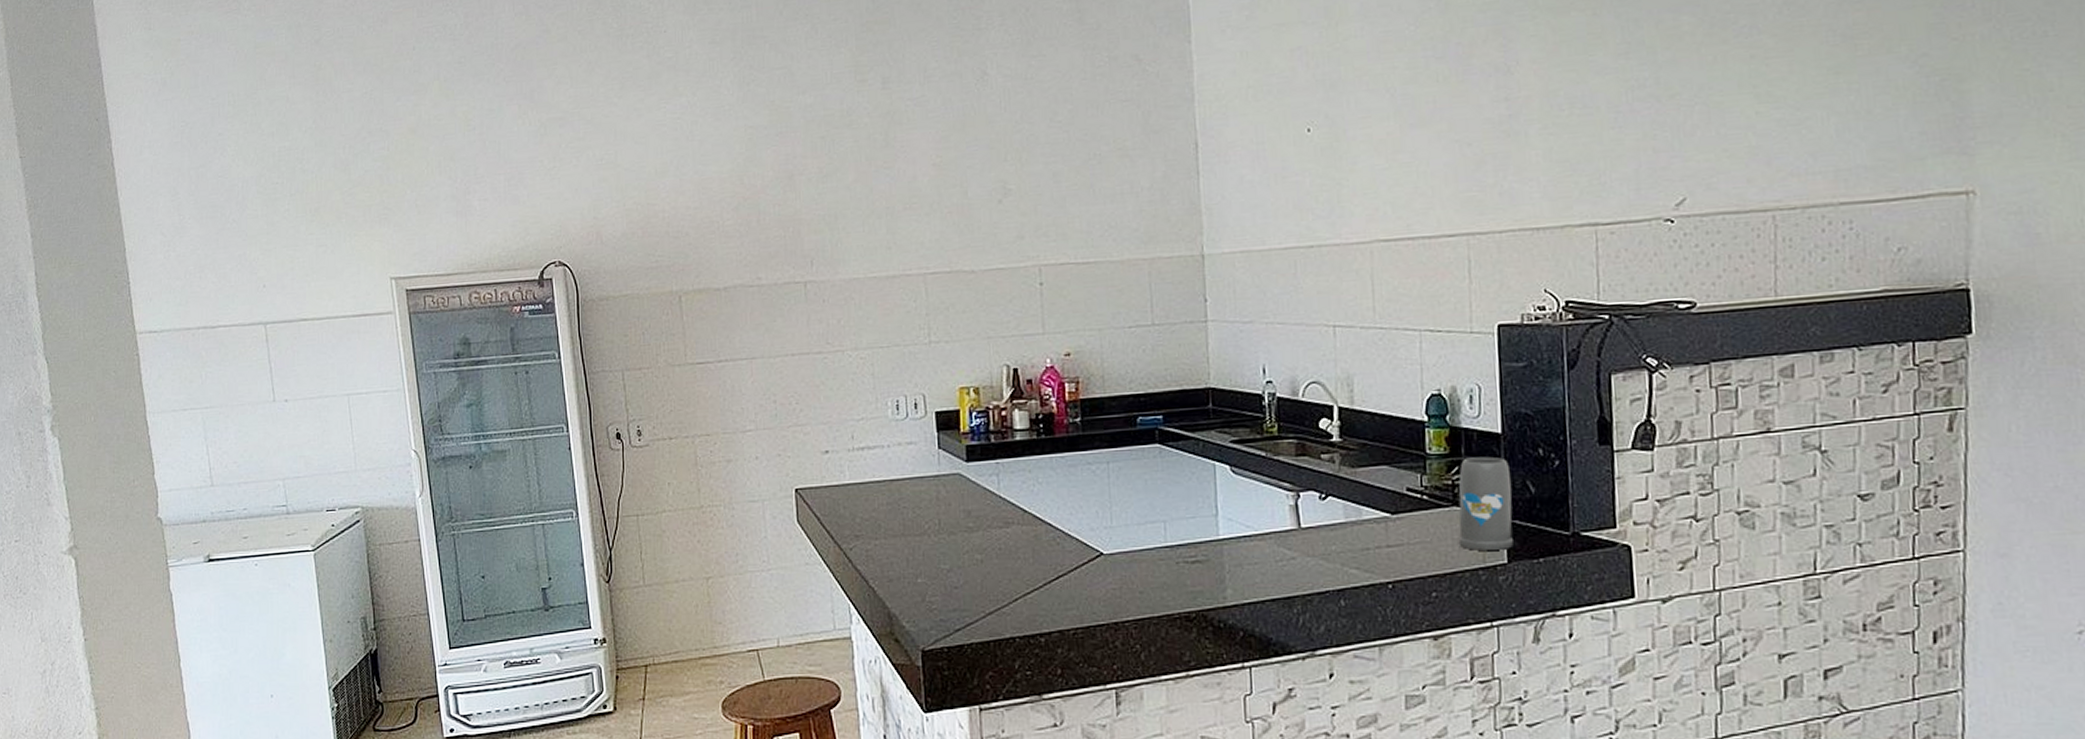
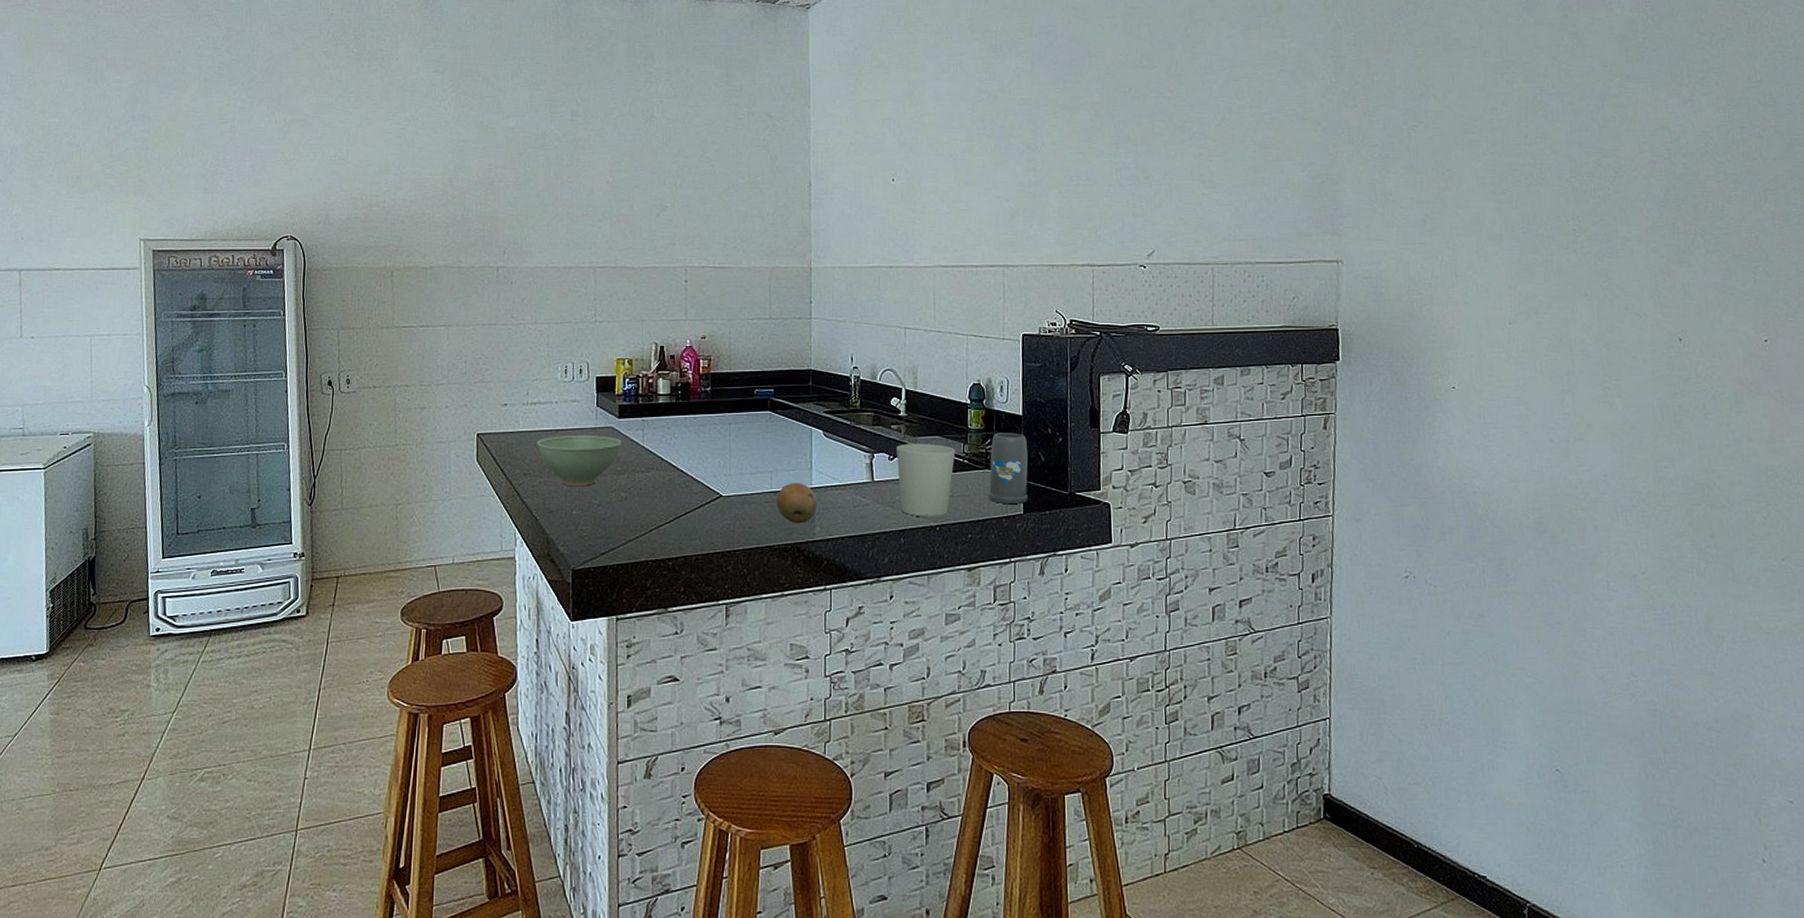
bowl: none [868,484,972,549] -> present [537,436,621,487]
fruit: none [1173,534,1228,586] -> present [777,483,818,524]
dixie cup: none [1330,476,1411,572] -> present [897,444,956,517]

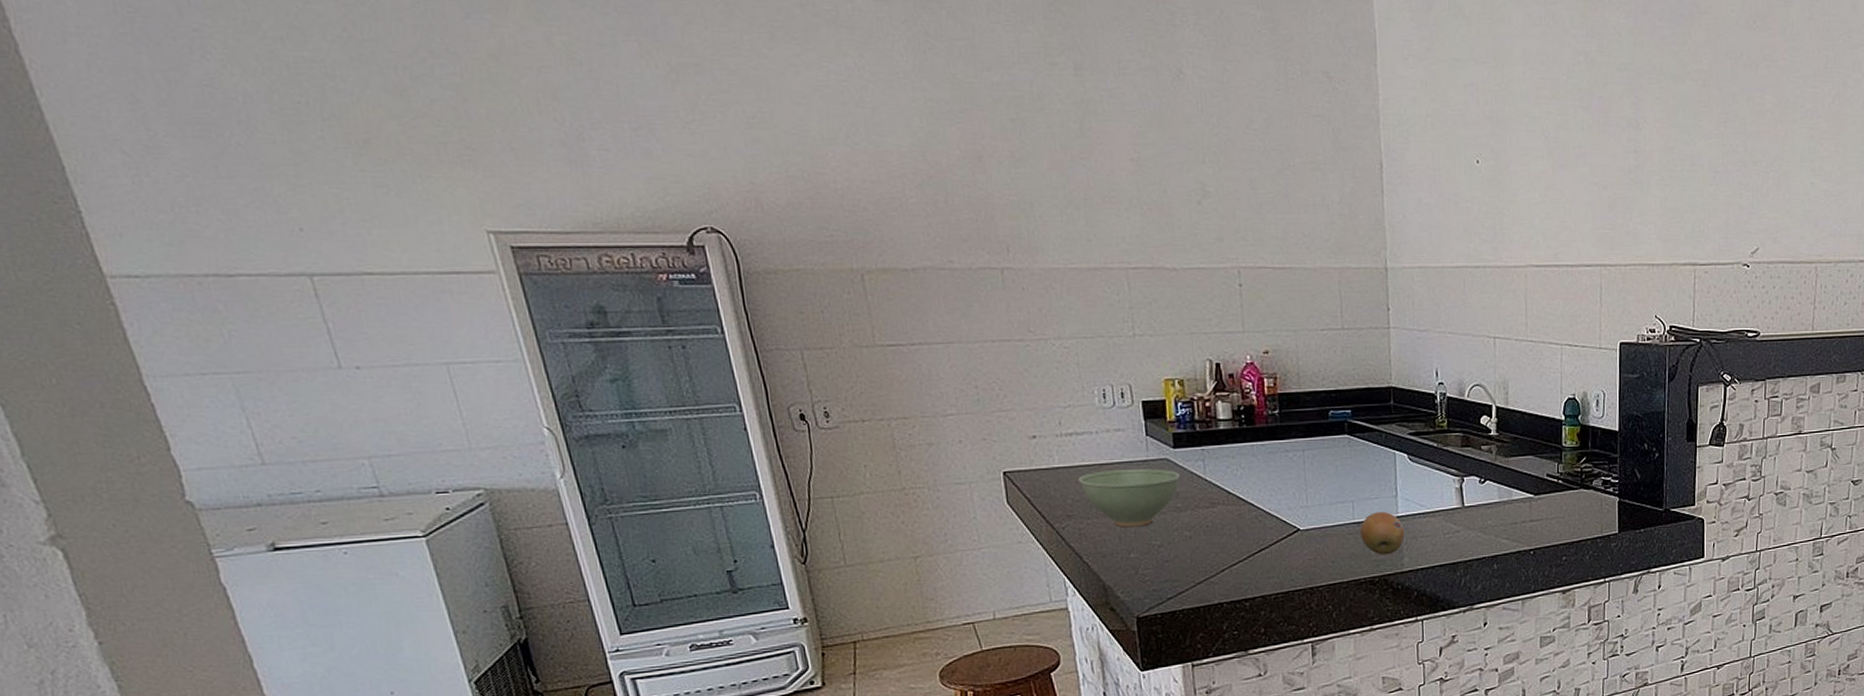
dixie cup: present [897,444,956,517] -> none [1488,464,1550,542]
beer mug: present [988,432,1028,505] -> none [1583,449,1624,525]

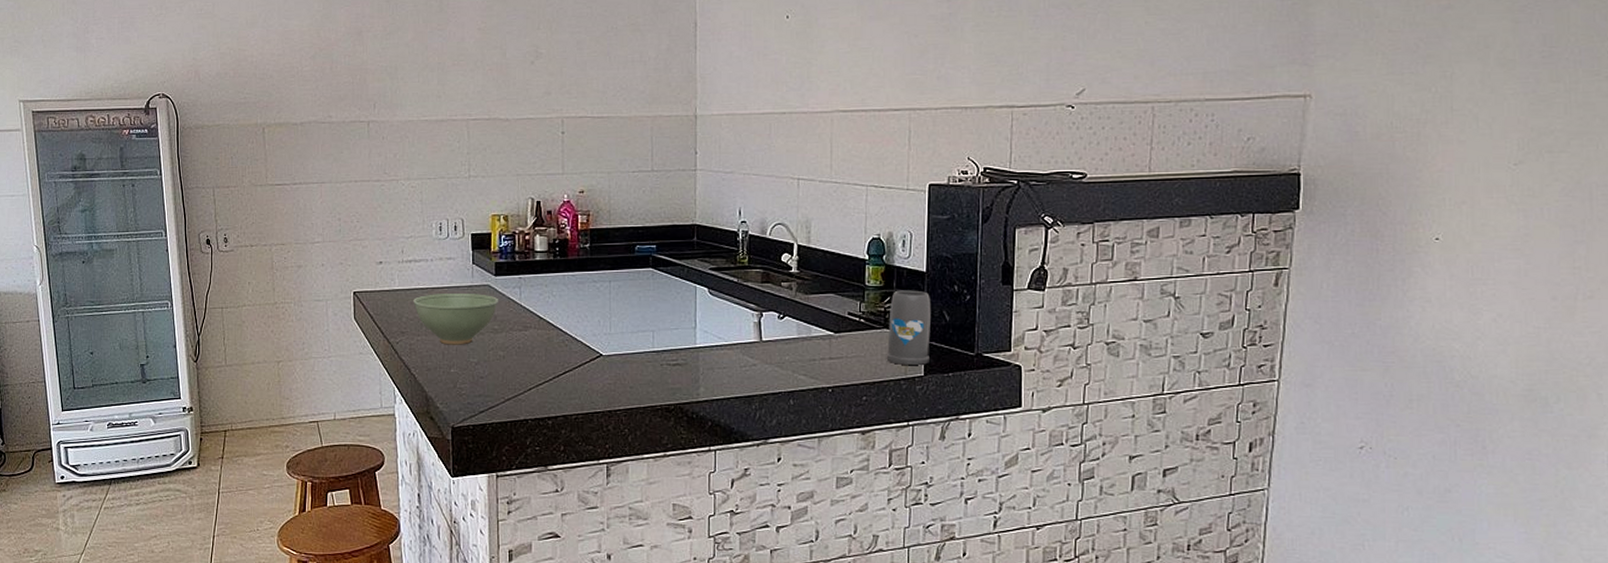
fruit: present [1360,512,1405,555] -> none [659,342,702,384]
beer mug: none [1583,449,1624,525] -> present [886,290,930,366]

